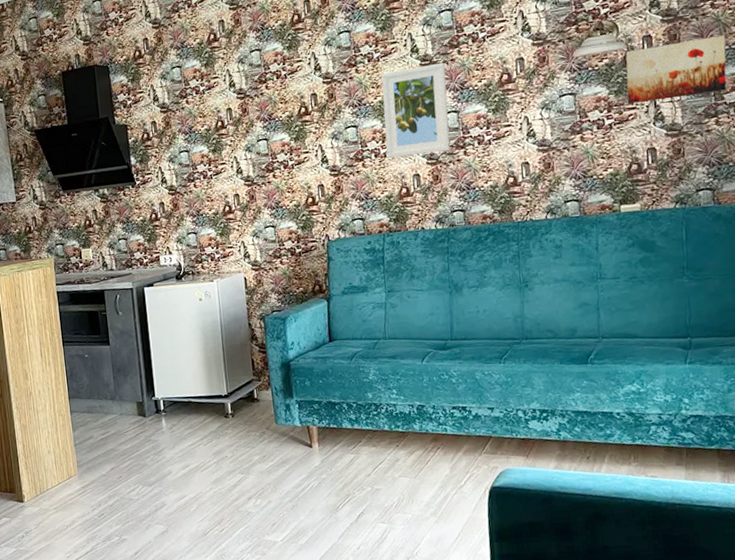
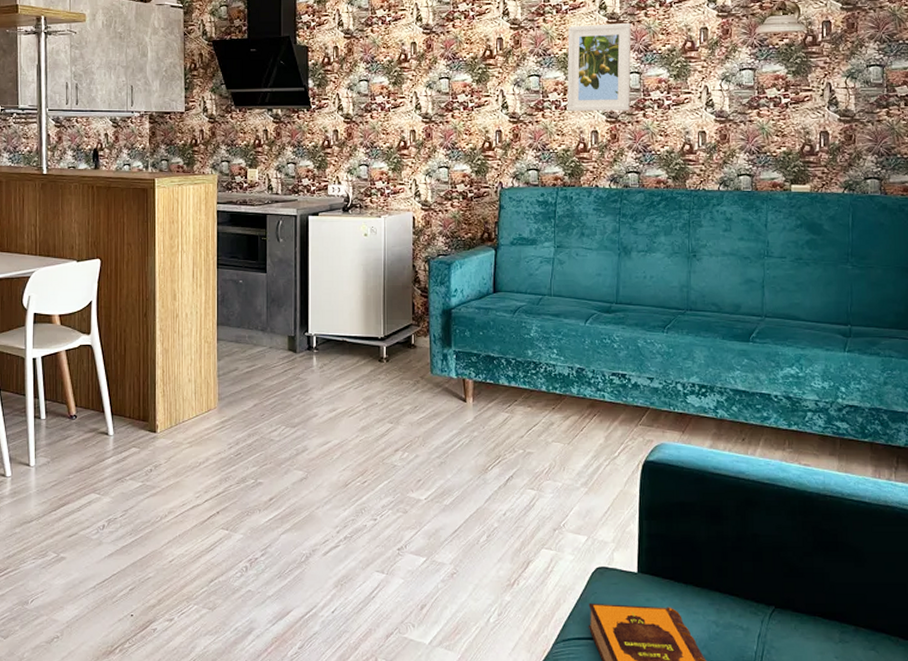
wall art: present [625,35,727,104] -> none [804,29,900,85]

